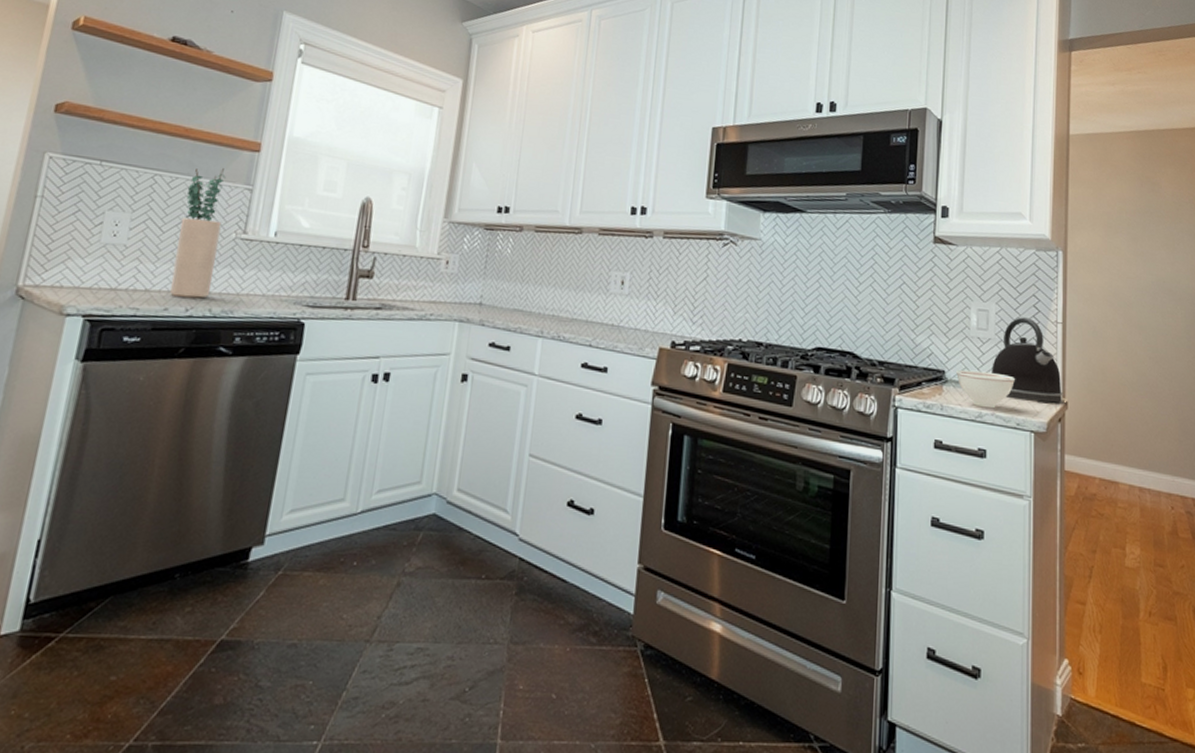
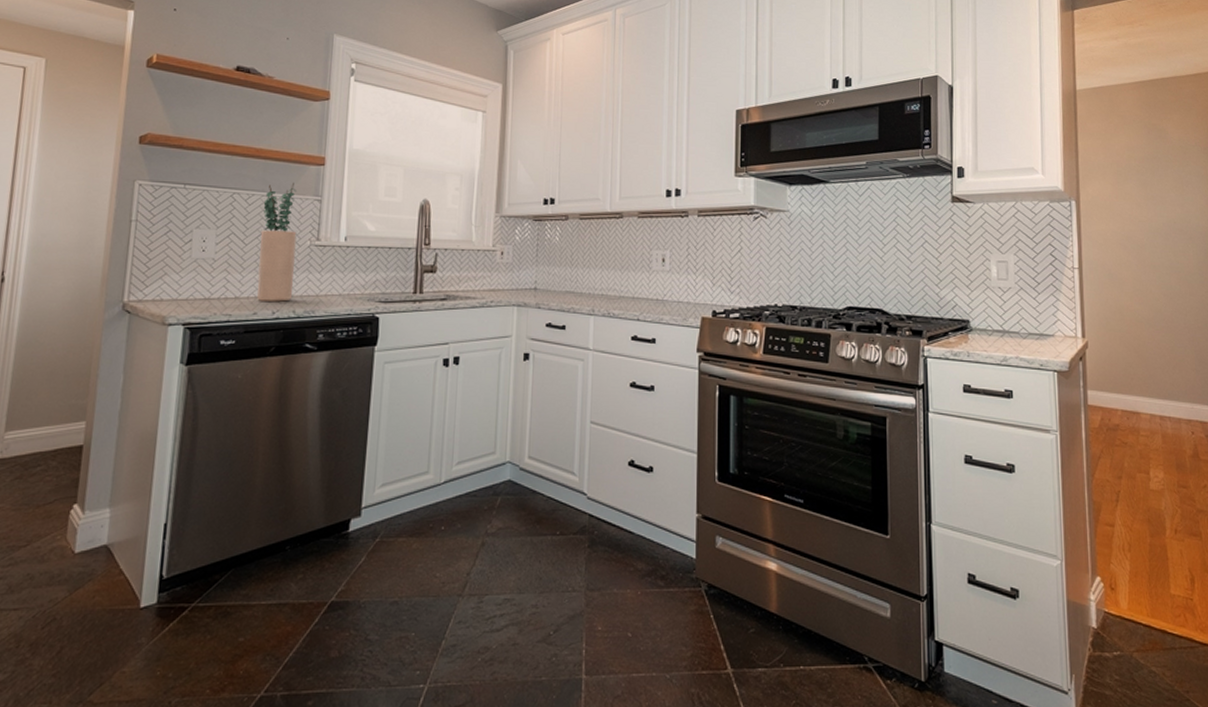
bowl: present [956,369,1016,409] -> none [980,318,1037,352]
kettle: present [992,317,1063,403] -> none [1013,265,1083,343]

